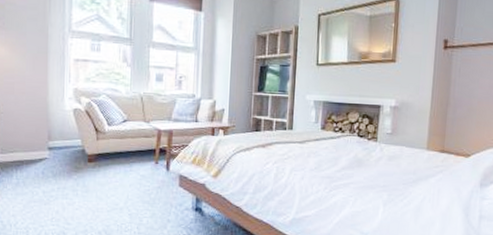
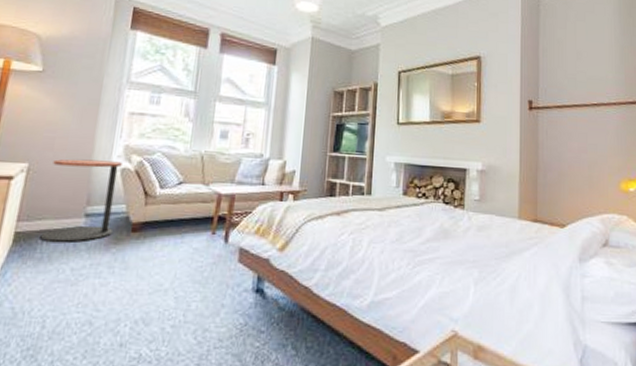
side table: none [14,101,74,171] -> present [40,159,122,242]

